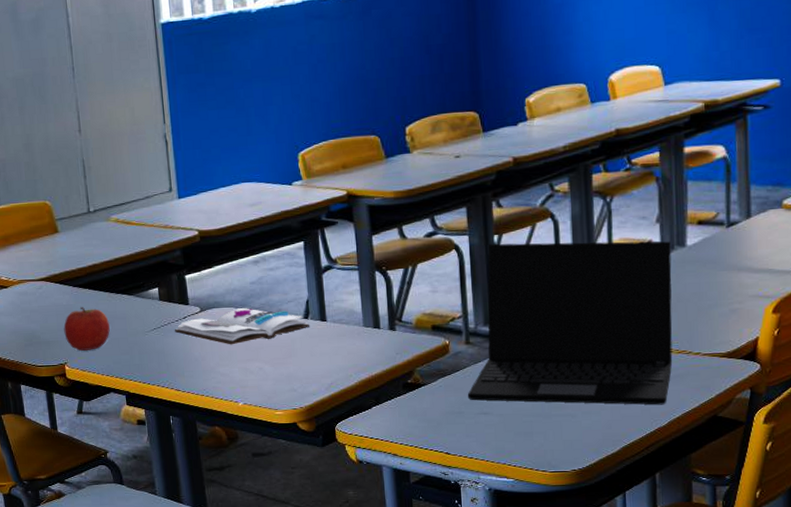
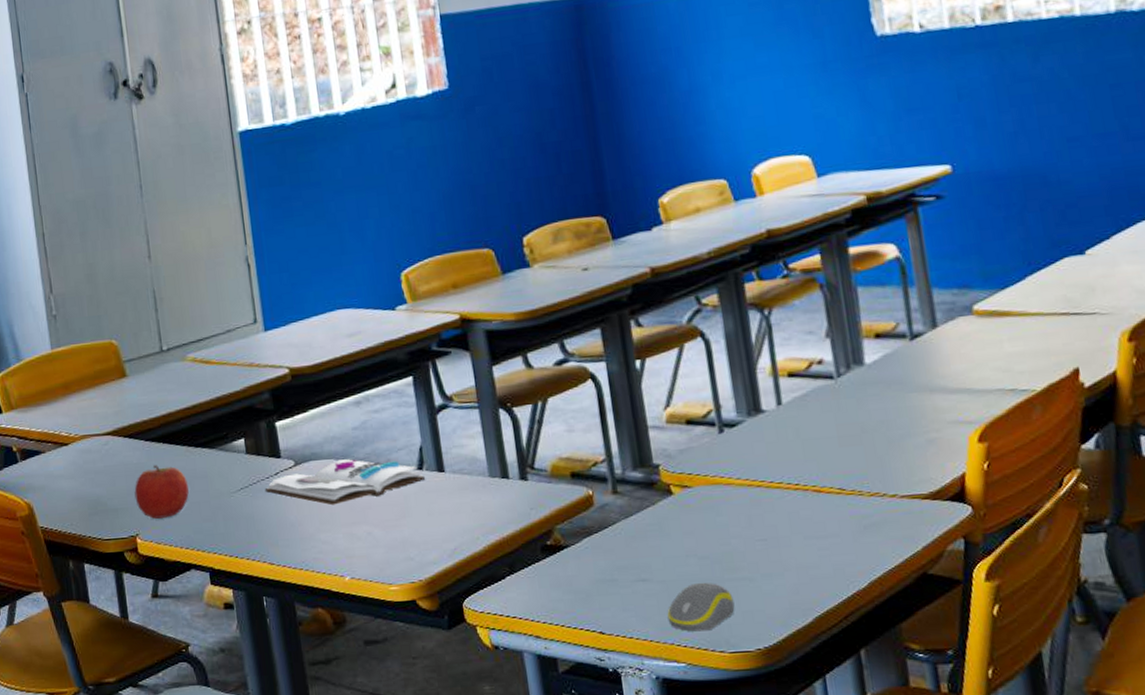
laptop: present [467,241,673,405] -> none [620,359,865,565]
computer mouse: none [502,416,558,455] -> present [667,582,735,632]

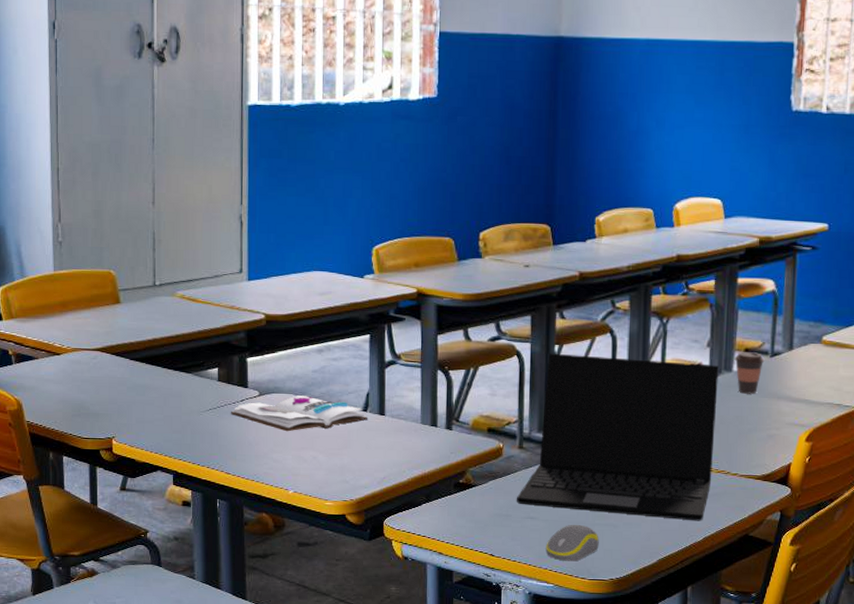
apple: present [134,465,189,519] -> none [115,381,164,426]
laptop: none [620,359,865,565] -> present [516,353,719,521]
coffee cup: none [863,337,904,391] -> present [734,352,765,394]

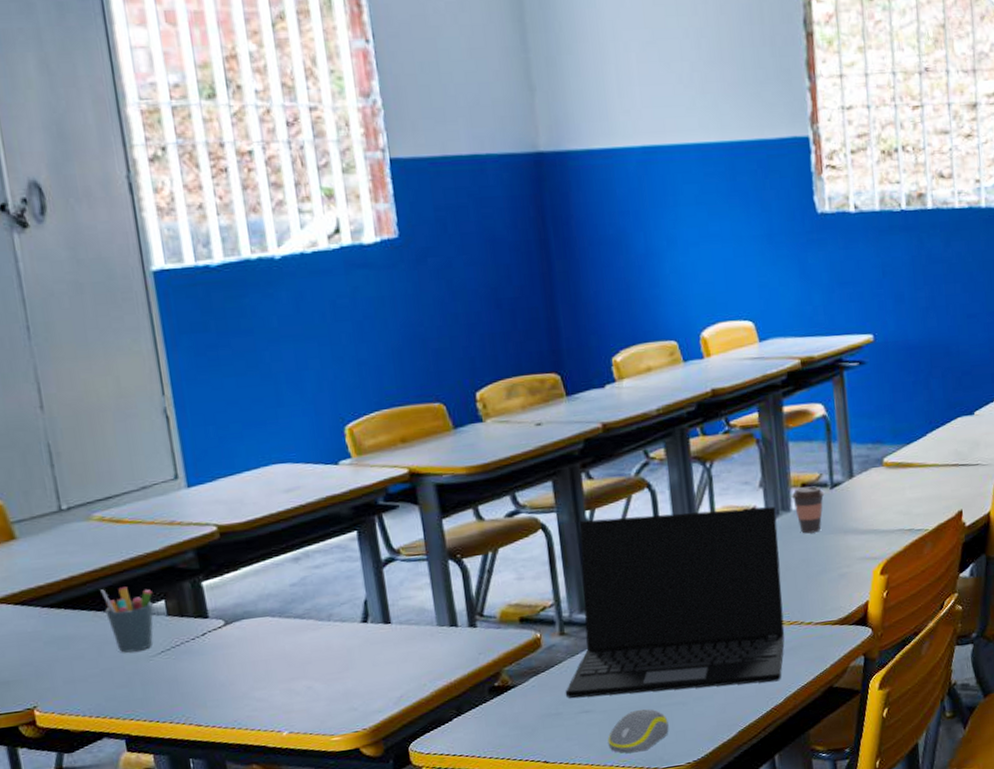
pen holder: none [173,352,210,406] -> present [100,586,153,653]
book: present [230,395,367,432] -> none [190,615,370,663]

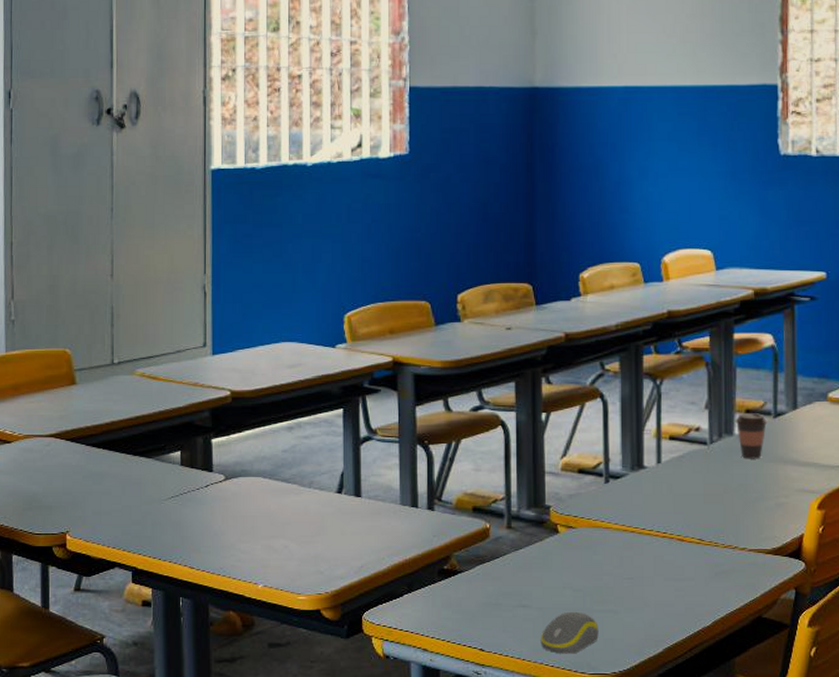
pen holder: present [100,586,153,653] -> none [132,436,172,494]
laptop: present [565,506,785,698] -> none [506,422,719,603]

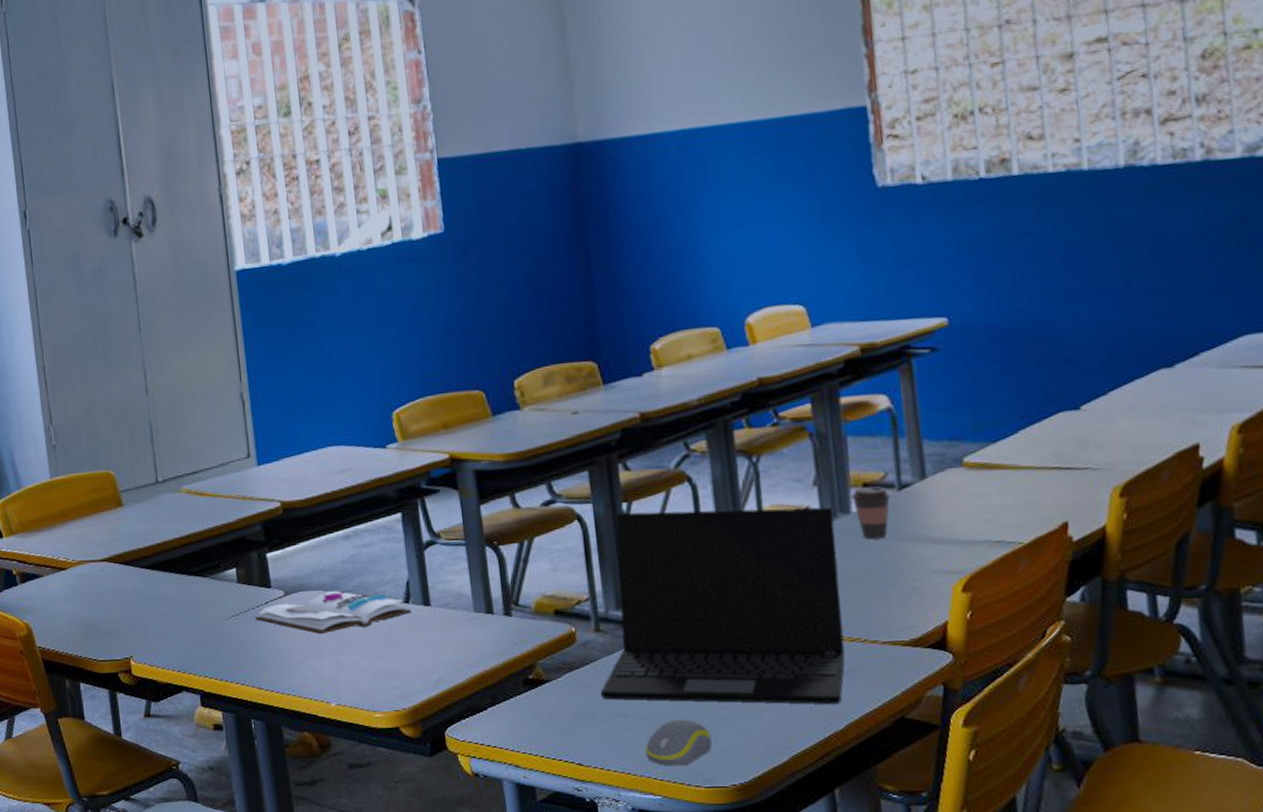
book: none [194,478,342,519] -> present [255,591,411,635]
laptop: none [506,422,719,603] -> present [600,507,845,705]

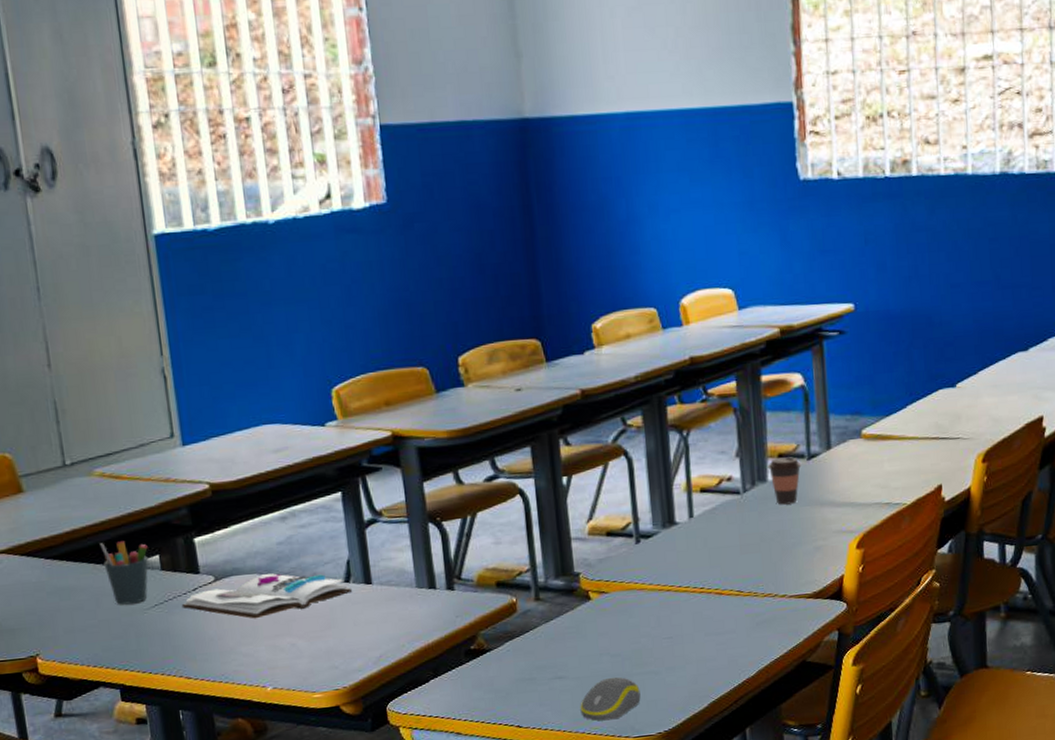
pen holder: none [185,554,226,614] -> present [100,541,148,605]
laptop: present [600,507,845,705] -> none [539,476,759,664]

